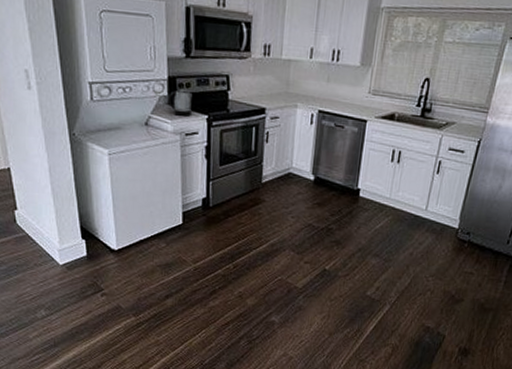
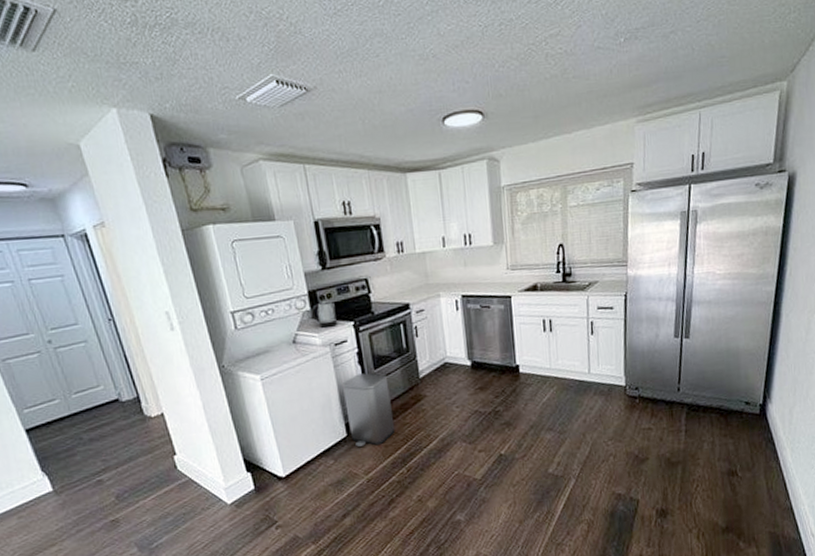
pedal bin: none [185,167,231,239] -> present [343,372,396,447]

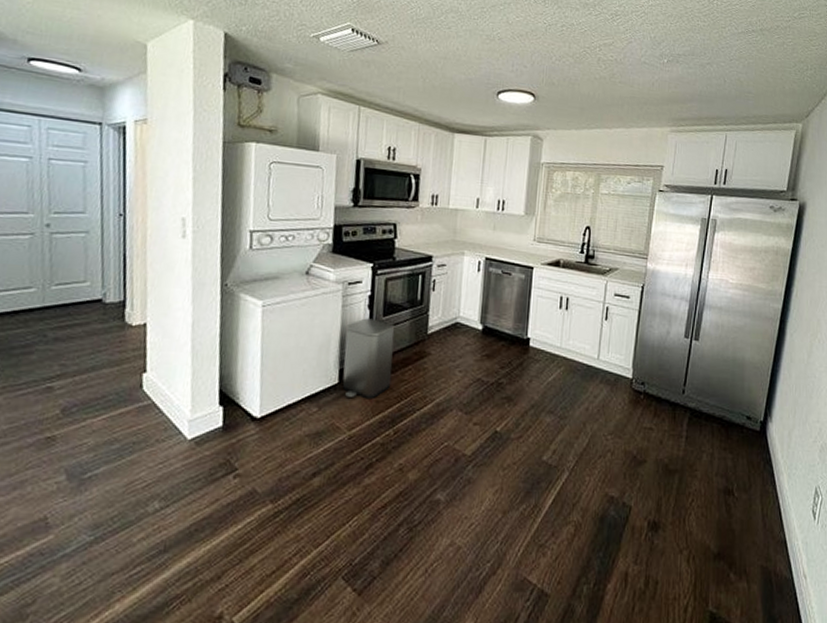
kettle: present [312,301,338,329] -> none [332,238,358,266]

